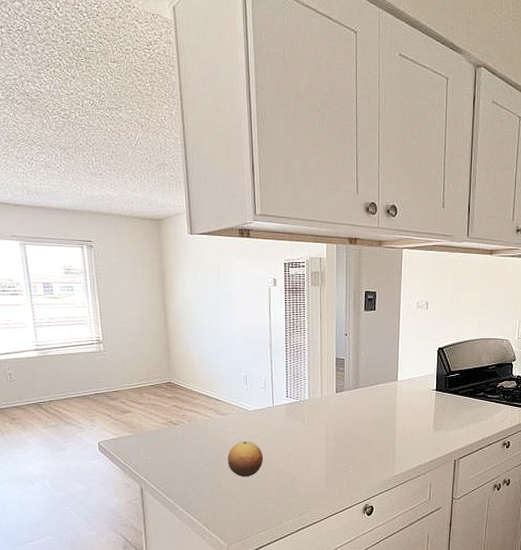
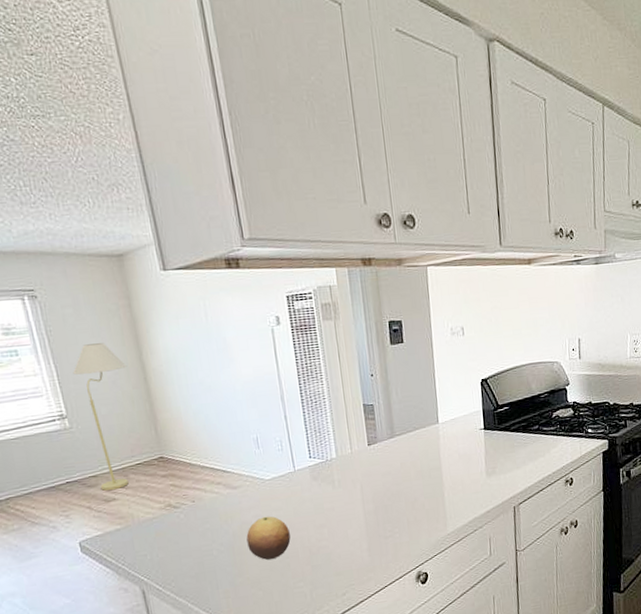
floor lamp: none [112,287,153,405] -> present [73,343,129,491]

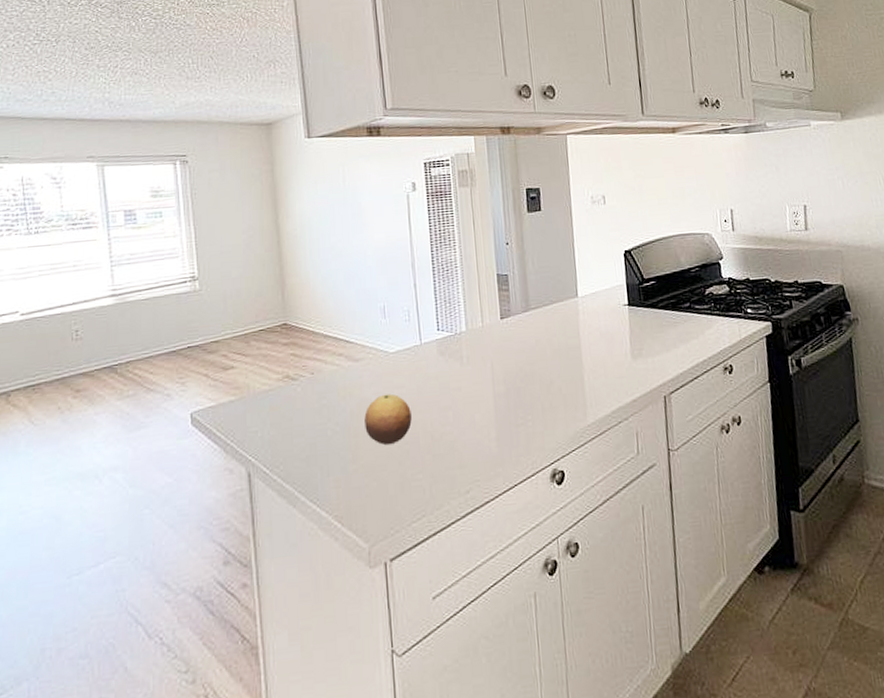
floor lamp: present [73,343,129,491] -> none [210,206,263,358]

